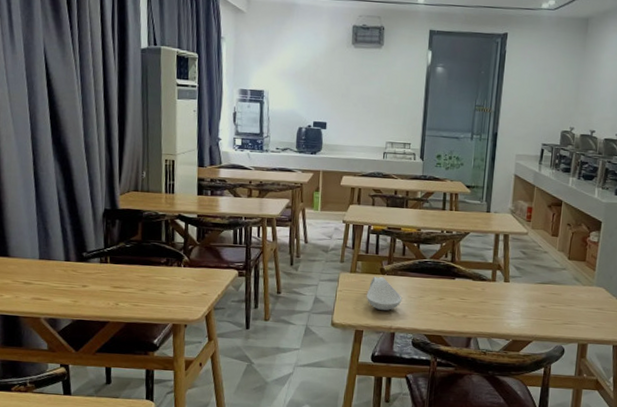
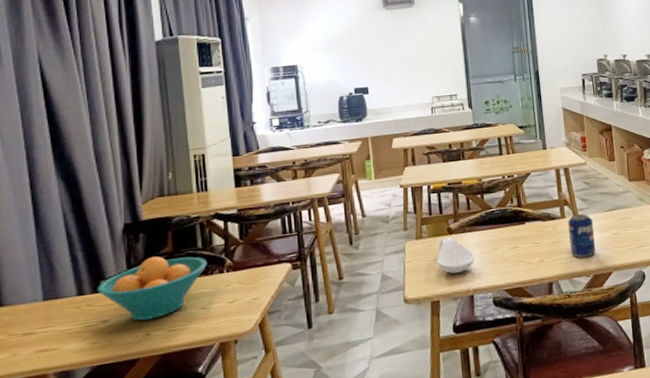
fruit bowl: none [80,241,169,293] -> present [97,256,208,321]
beverage can: none [495,280,523,323] -> present [568,213,596,258]

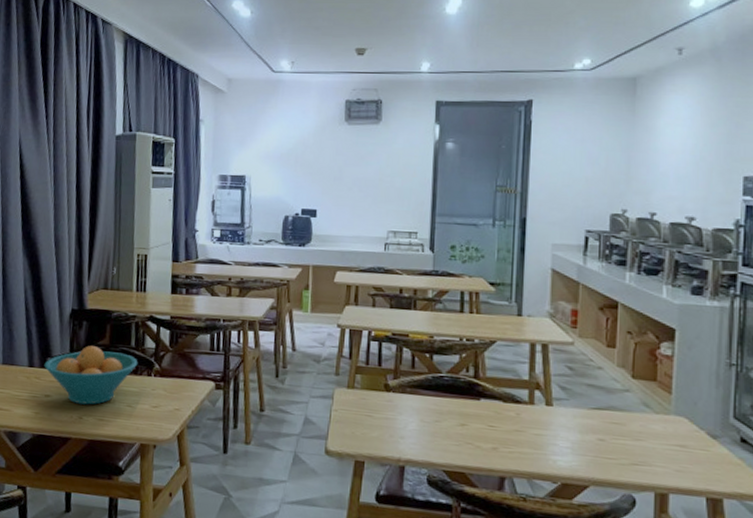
spoon rest: present [436,236,475,274] -> none [367,393,413,438]
beverage can: present [568,213,596,258] -> none [536,403,572,460]

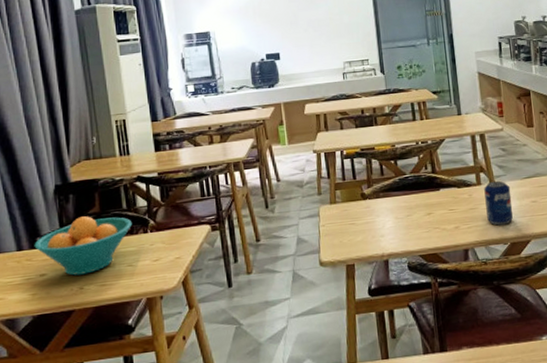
beverage can: none [536,403,572,460] -> present [484,180,514,226]

